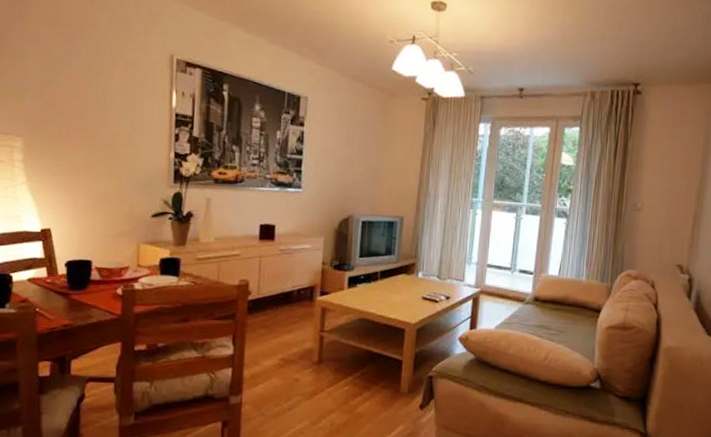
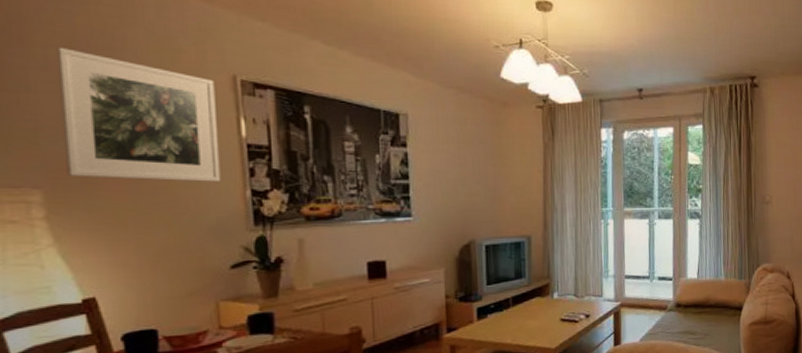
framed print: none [41,24,156,143] -> present [56,46,221,182]

